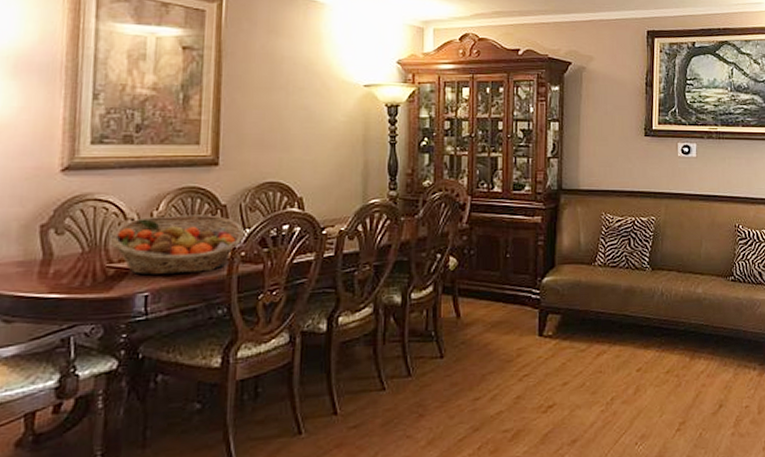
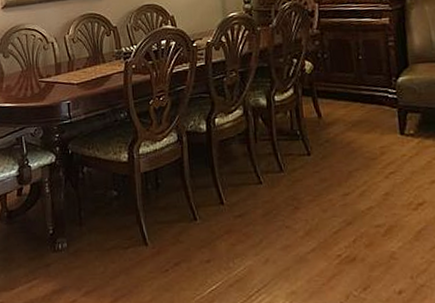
fruit basket: present [110,214,247,276] -> none [39,35,135,87]

